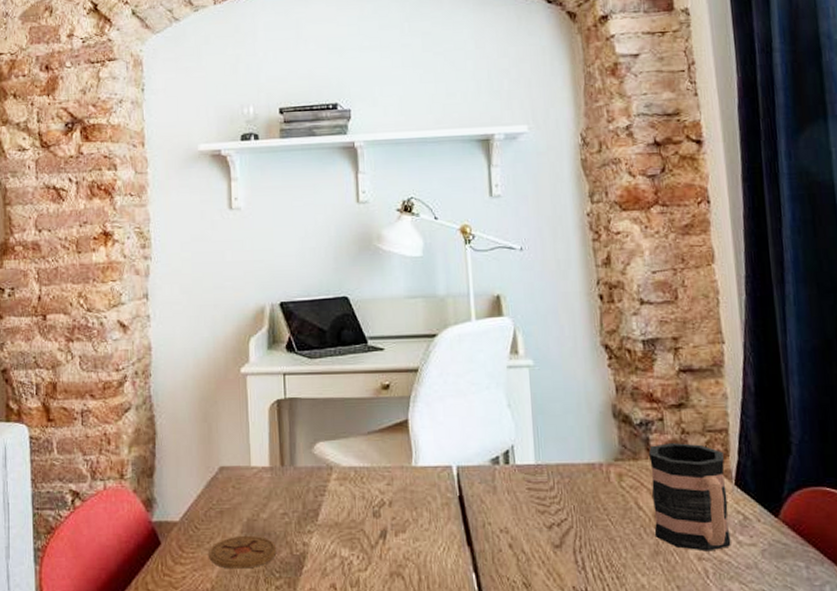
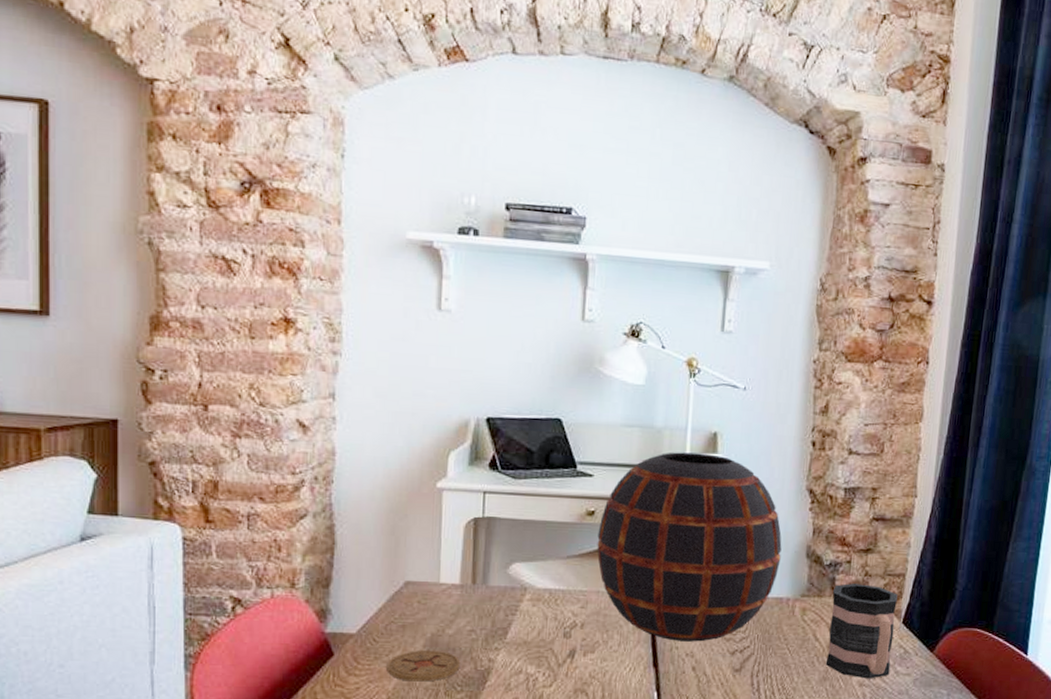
decorative vase: none [395,317,586,516] -> present [597,452,782,642]

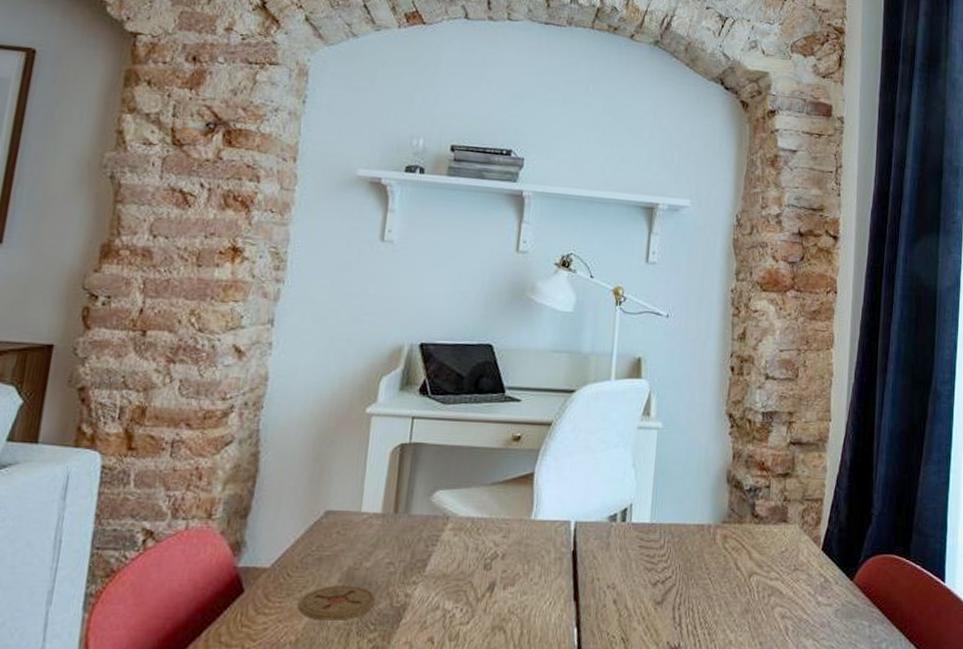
decorative vase: present [597,452,782,642] -> none [521,377,703,573]
mug: present [825,583,898,679] -> none [747,509,816,610]

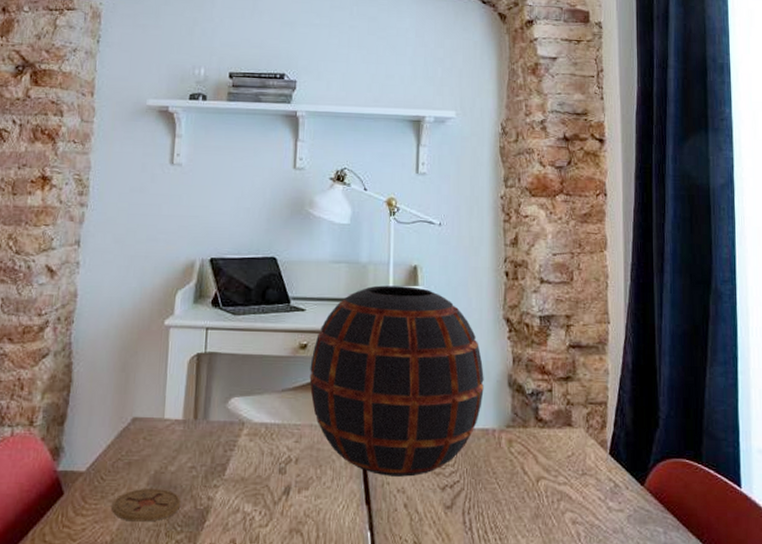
decorative vase: none [521,377,703,573] -> present [309,285,484,477]

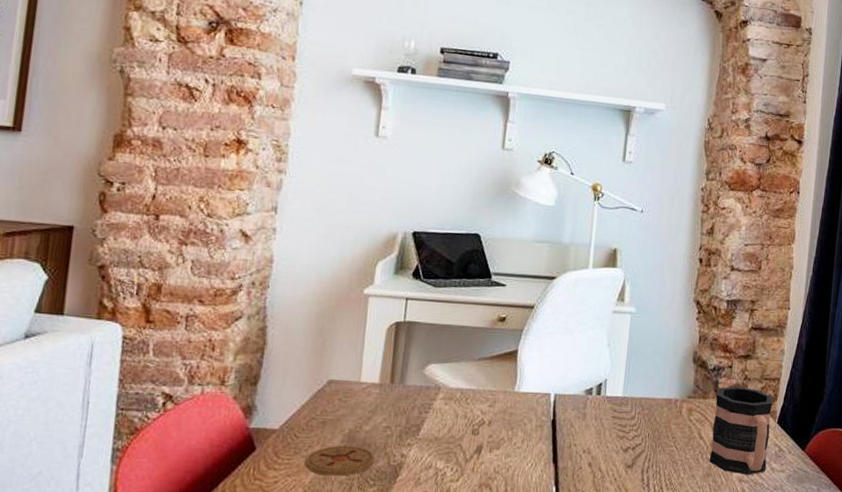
decorative vase: present [309,285,484,477] -> none [506,265,672,439]
mug: none [536,413,602,516] -> present [709,386,773,475]

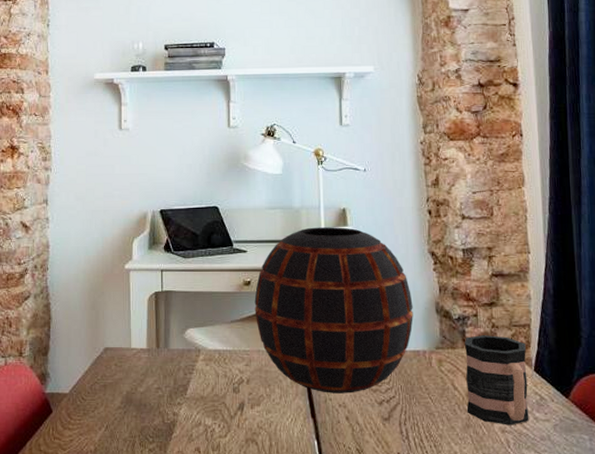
coaster: present [305,445,375,476] -> none [93,406,151,434]
decorative vase: none [506,265,672,439] -> present [254,227,413,393]

